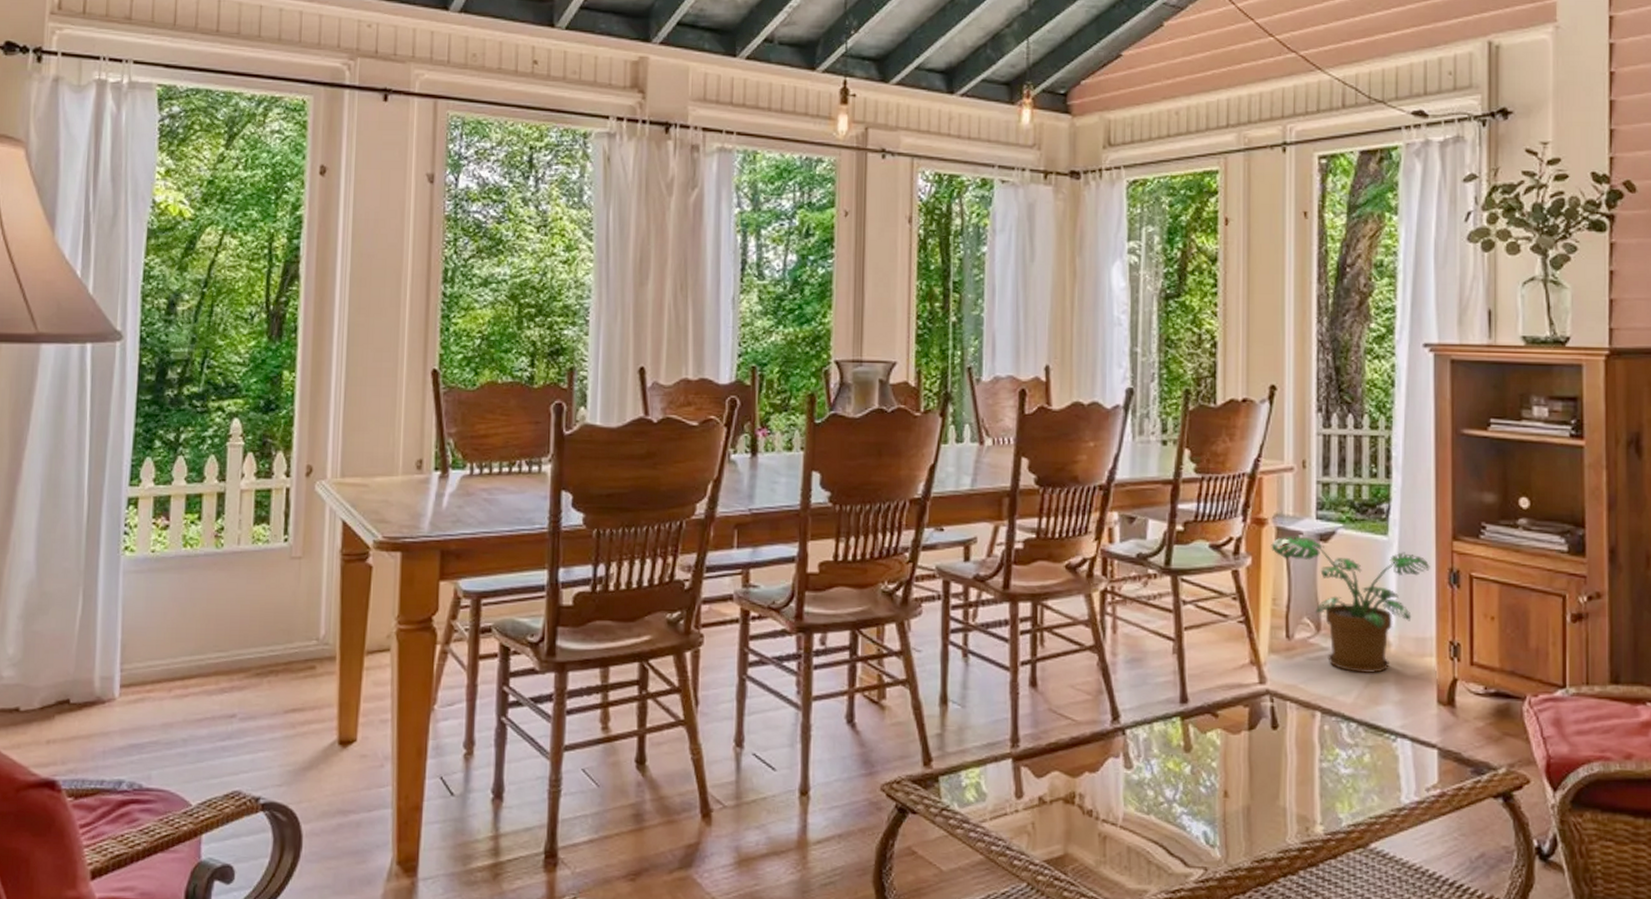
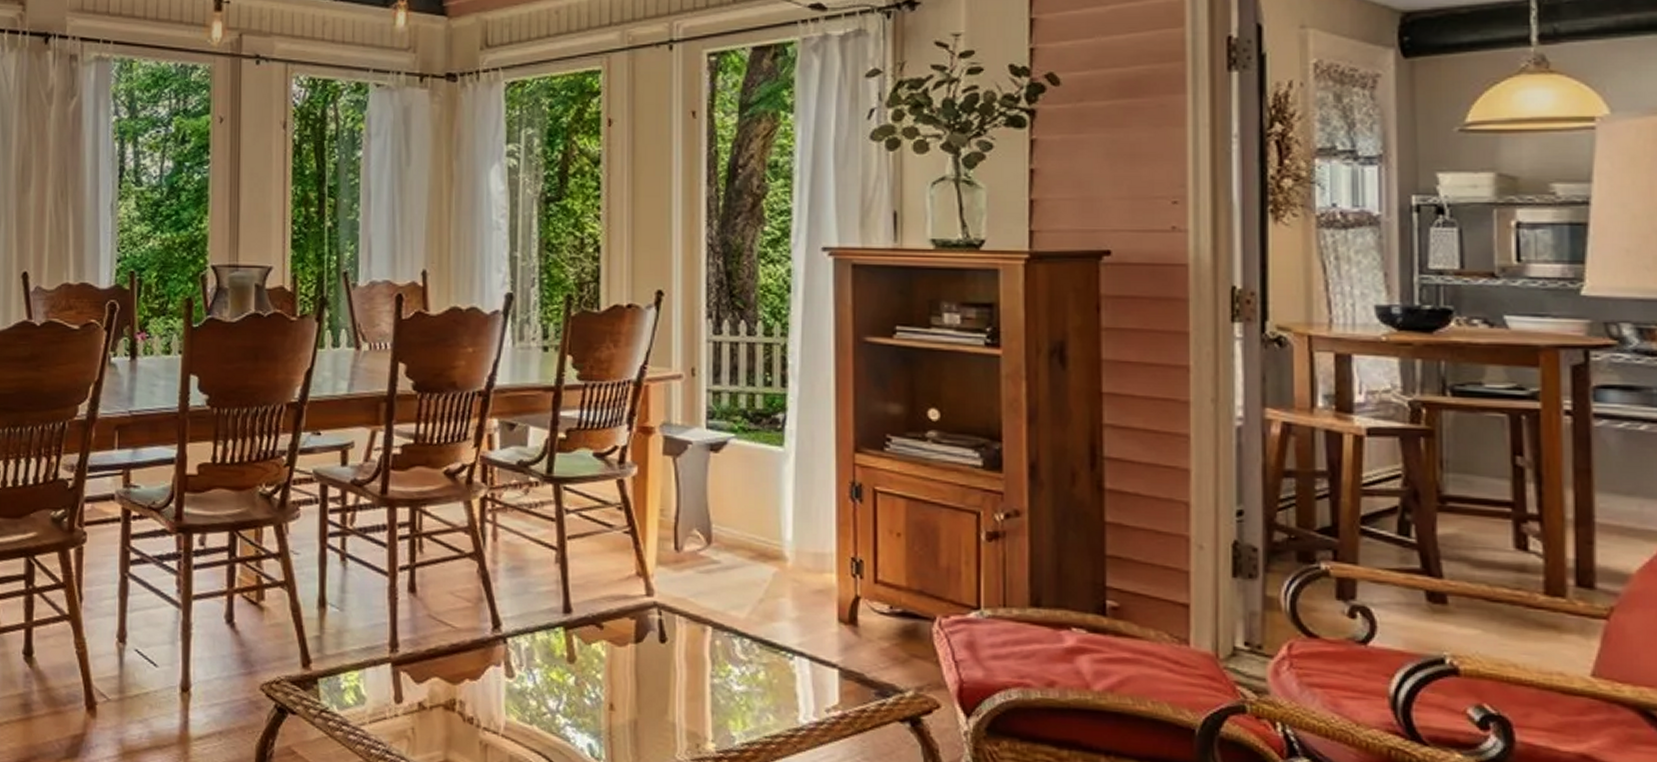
potted plant: present [1270,536,1430,674] -> none [657,445,830,589]

